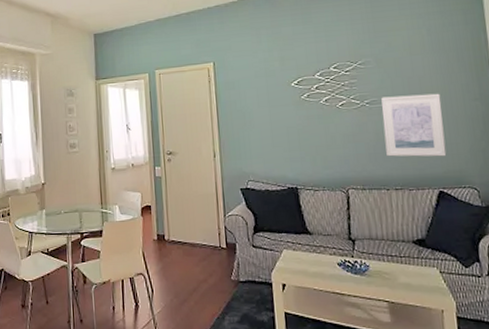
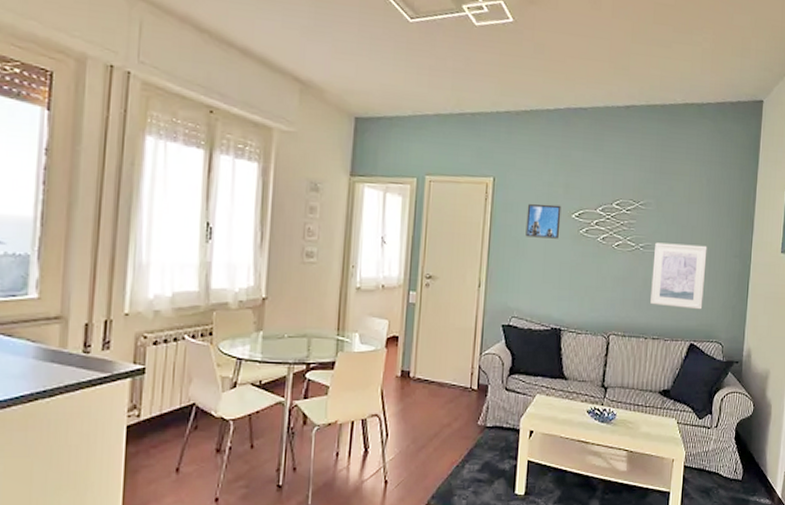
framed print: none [247,77,282,109] -> present [525,204,561,239]

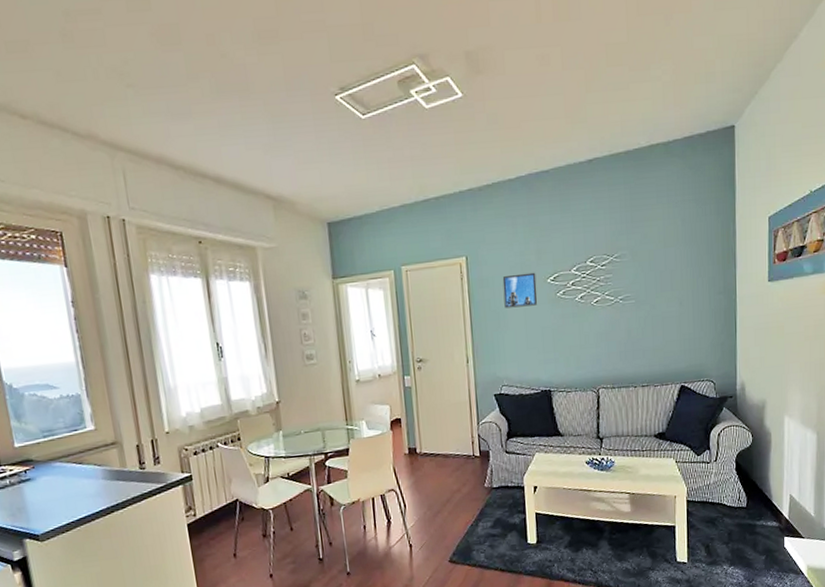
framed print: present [650,242,707,310] -> none [634,287,690,354]

